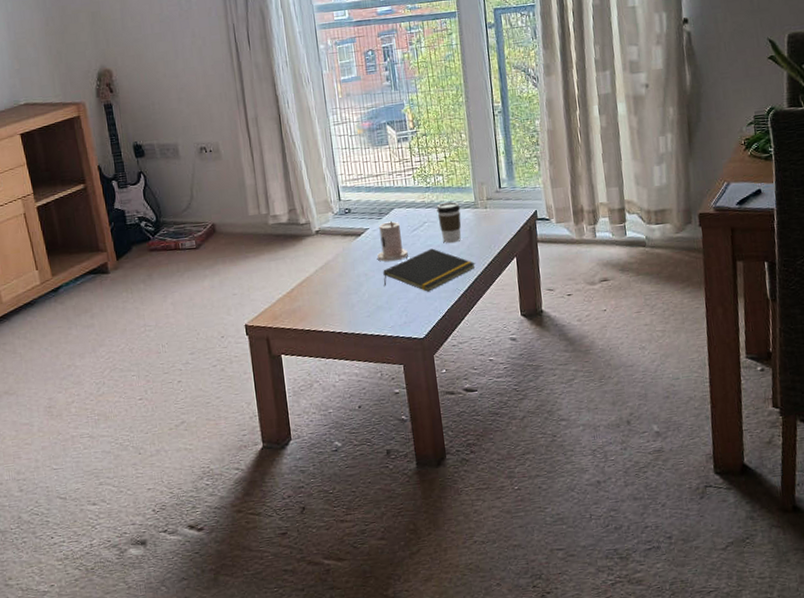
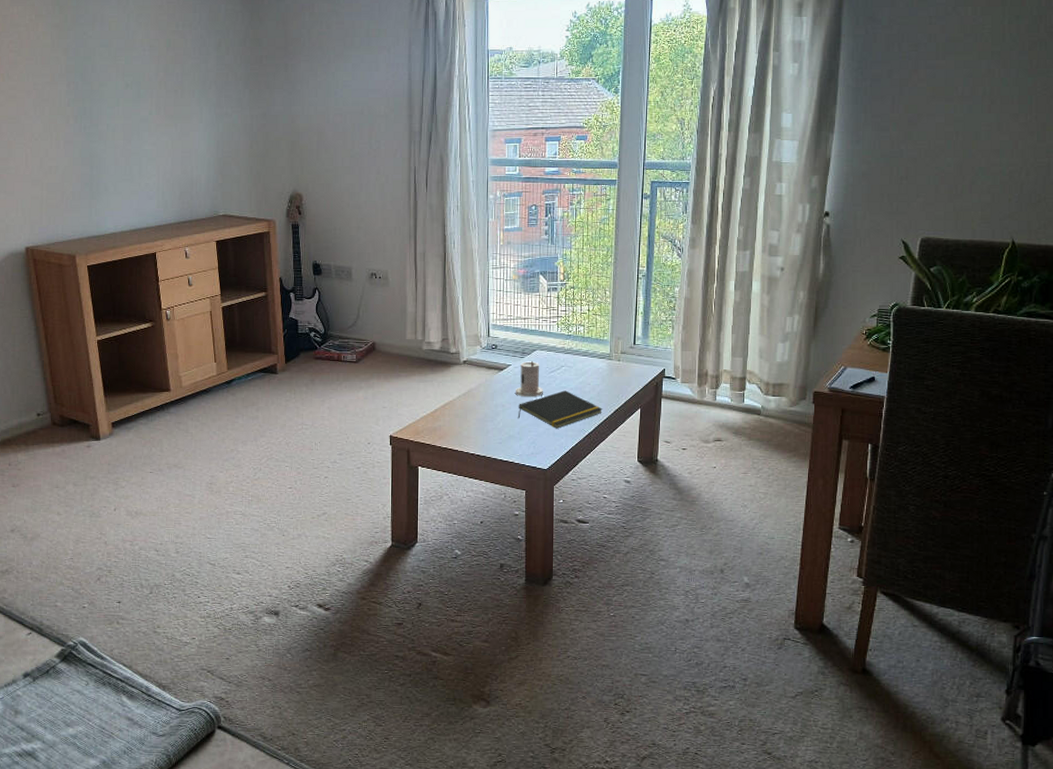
coffee cup: present [437,201,461,244] -> none [574,351,596,388]

